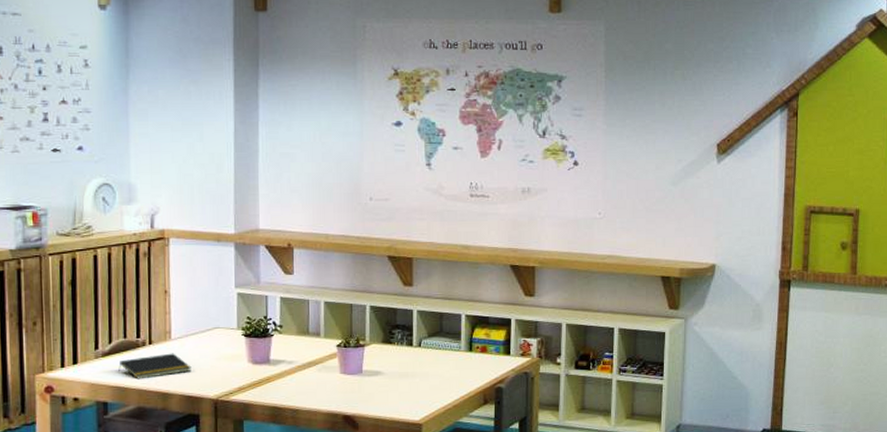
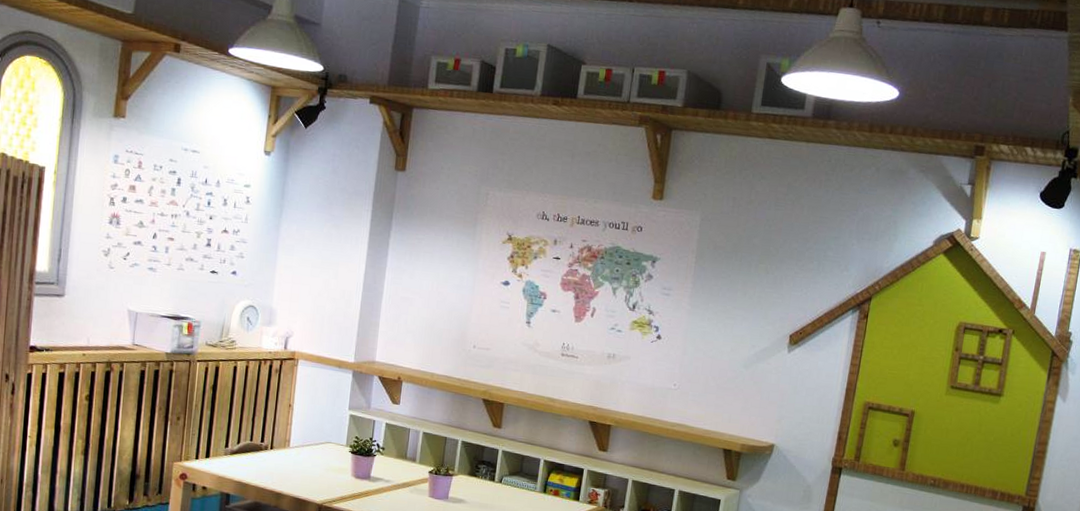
notepad: present [118,353,192,380] -> none [242,459,304,479]

